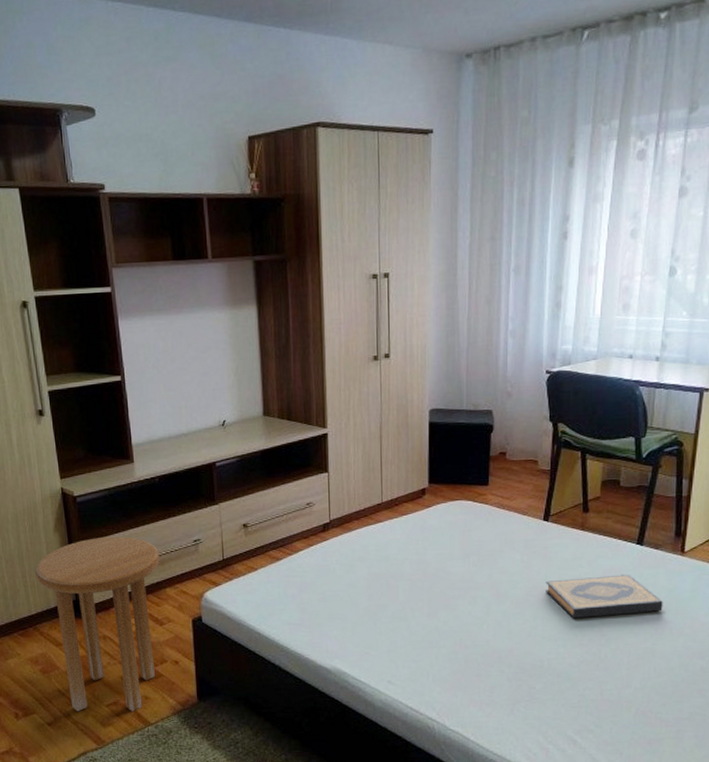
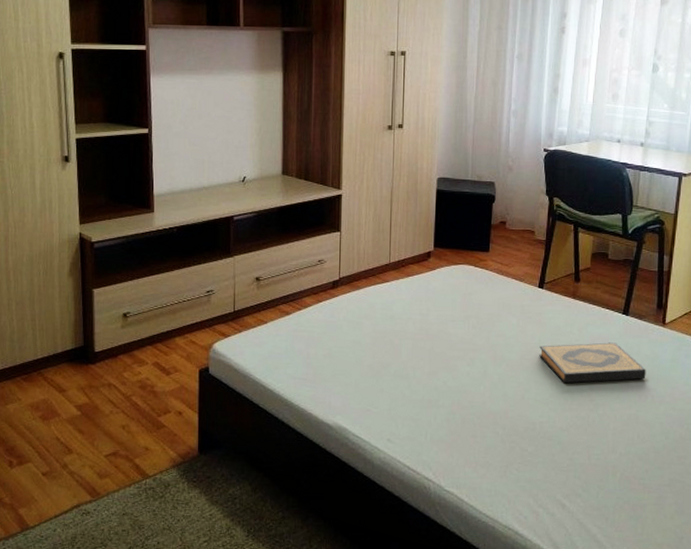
side table: present [35,536,160,712] -> none [45,283,172,463]

